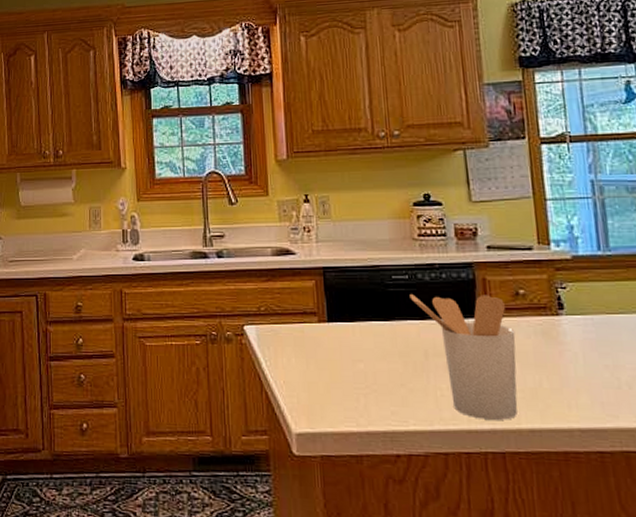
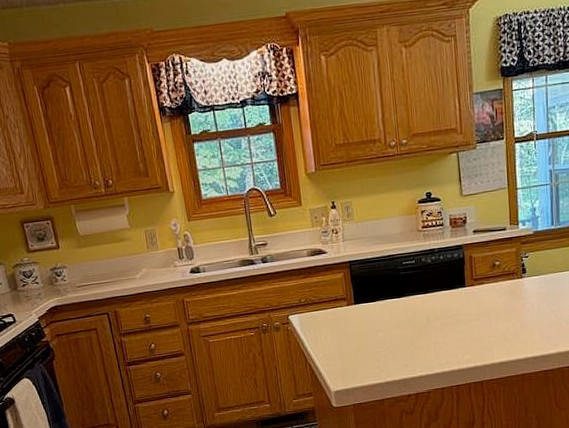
utensil holder: present [410,294,518,420] -> none [416,268,492,361]

